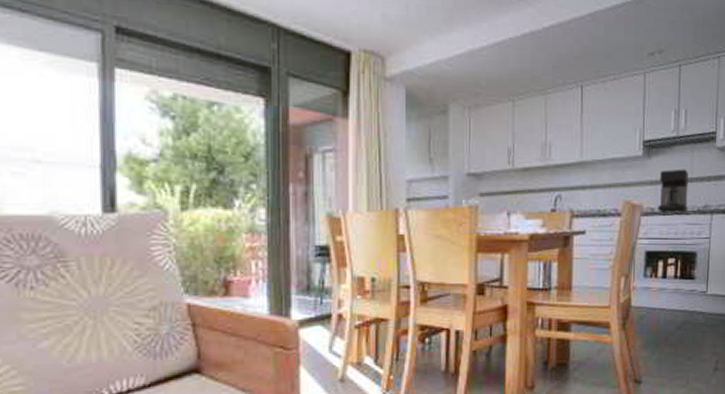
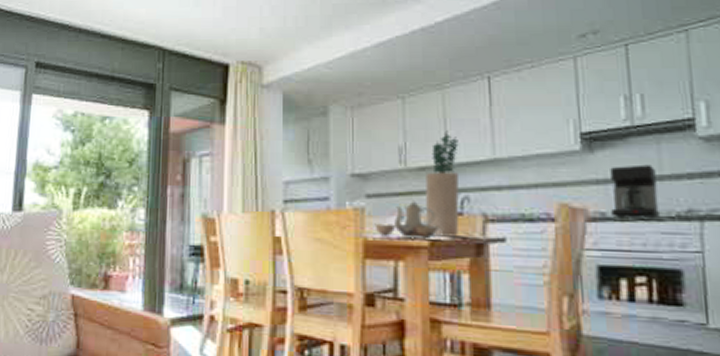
tea set: none [486,198,540,234] -> present [374,199,443,240]
vase: none [527,134,556,231] -> present [425,130,460,237]

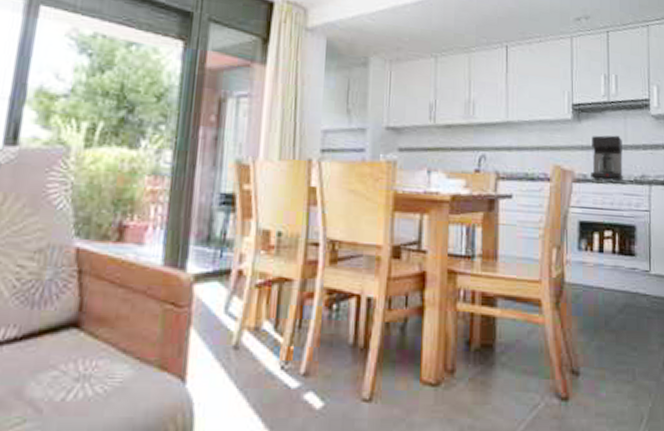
tea set: present [374,199,443,240] -> none [404,155,462,194]
vase: present [425,130,460,237] -> none [448,92,480,192]

